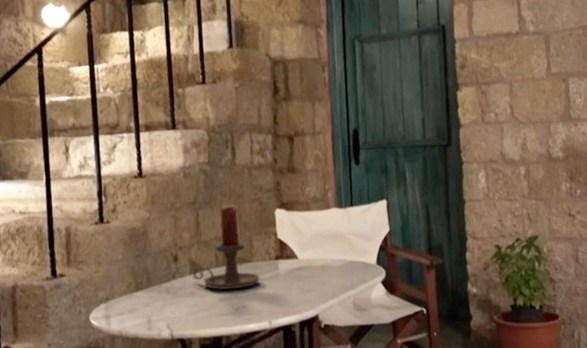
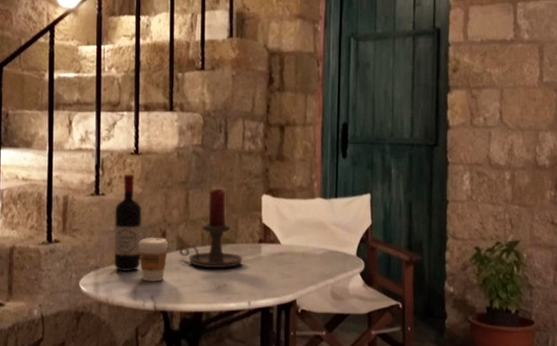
wine bottle: none [121,198,153,302] -> present [114,174,141,272]
coffee cup: none [149,262,182,310] -> present [138,237,169,282]

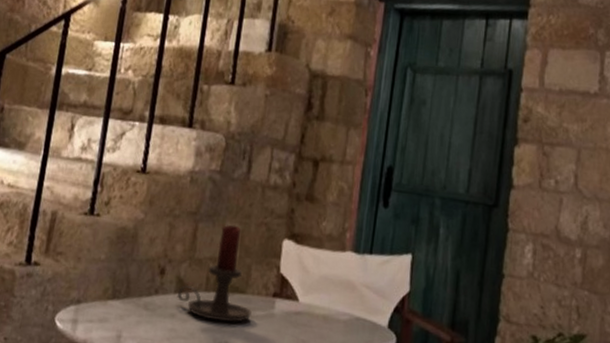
wine bottle: present [114,174,141,272] -> none [99,194,140,312]
coffee cup: present [138,237,169,282] -> none [129,273,167,328]

